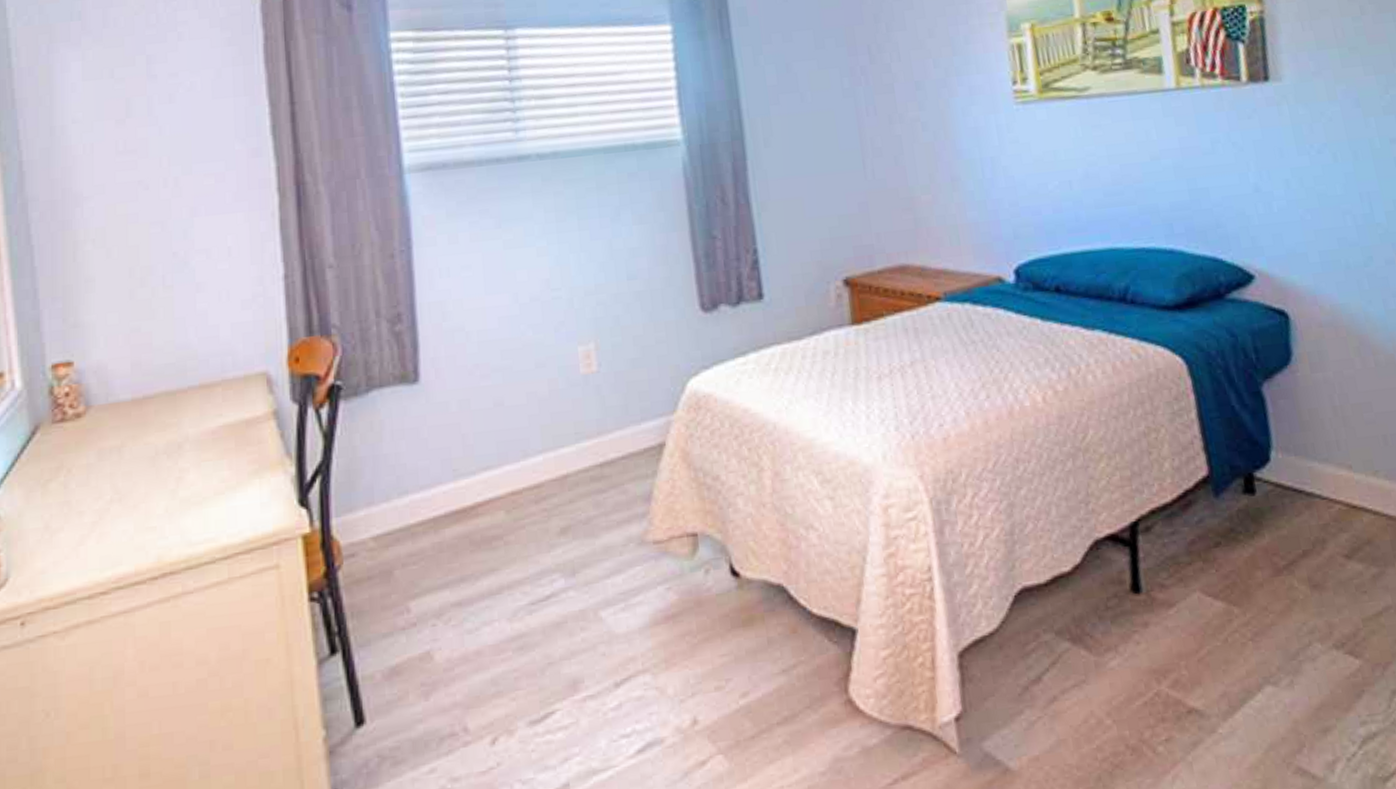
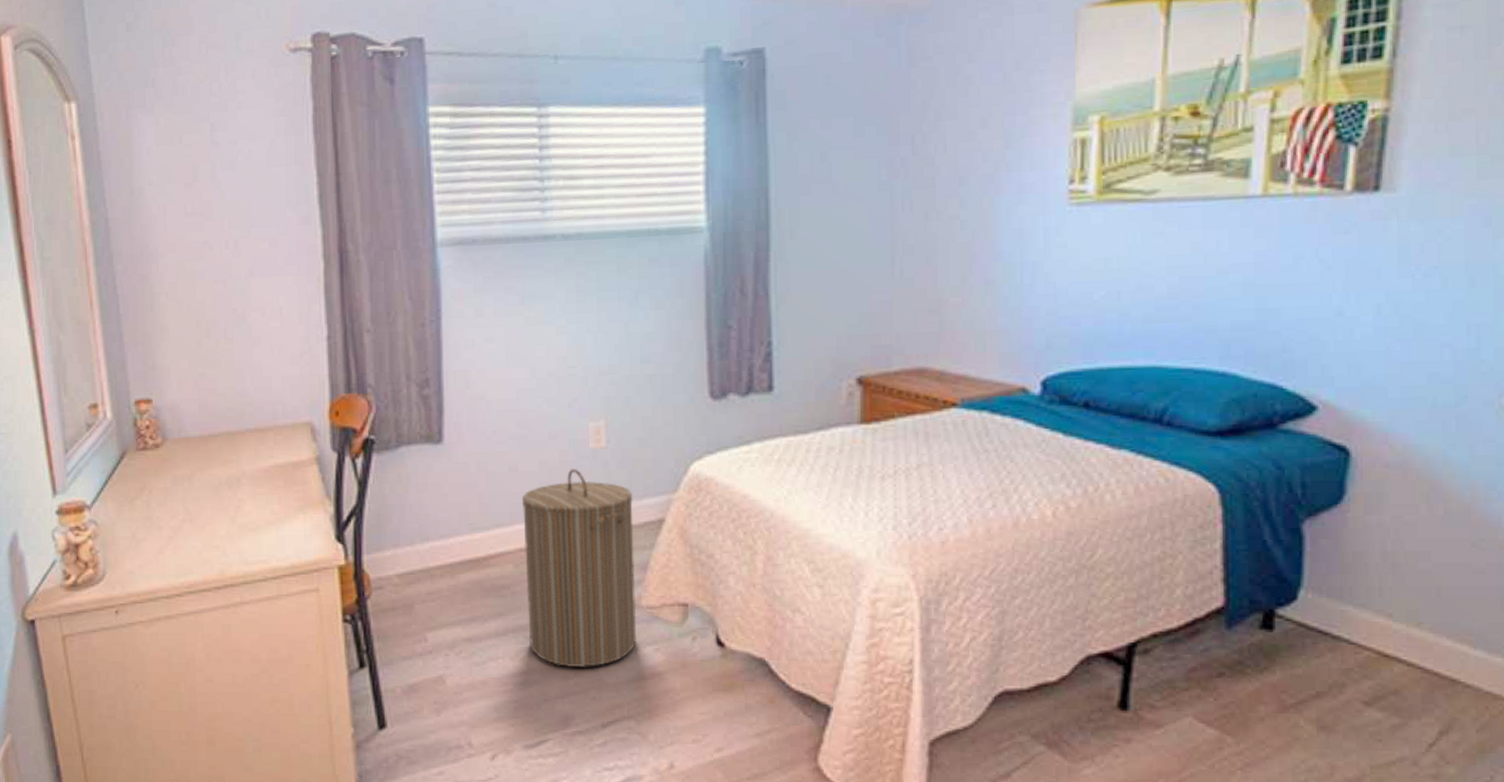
laundry hamper: none [510,398,647,622] -> present [521,469,637,668]

